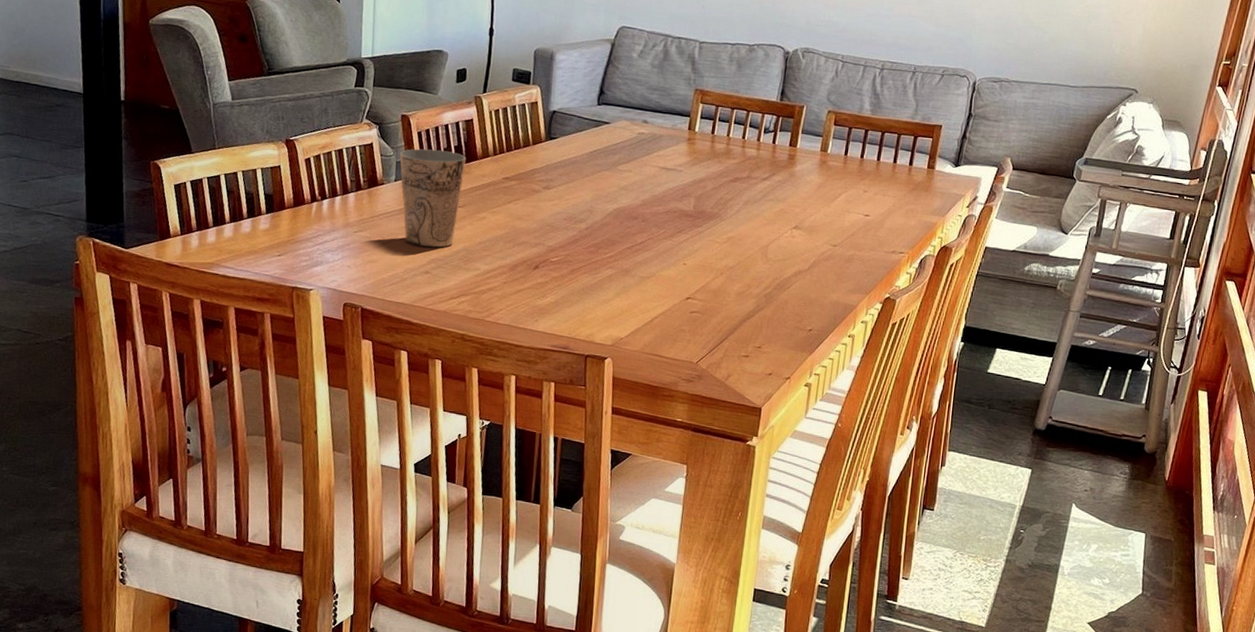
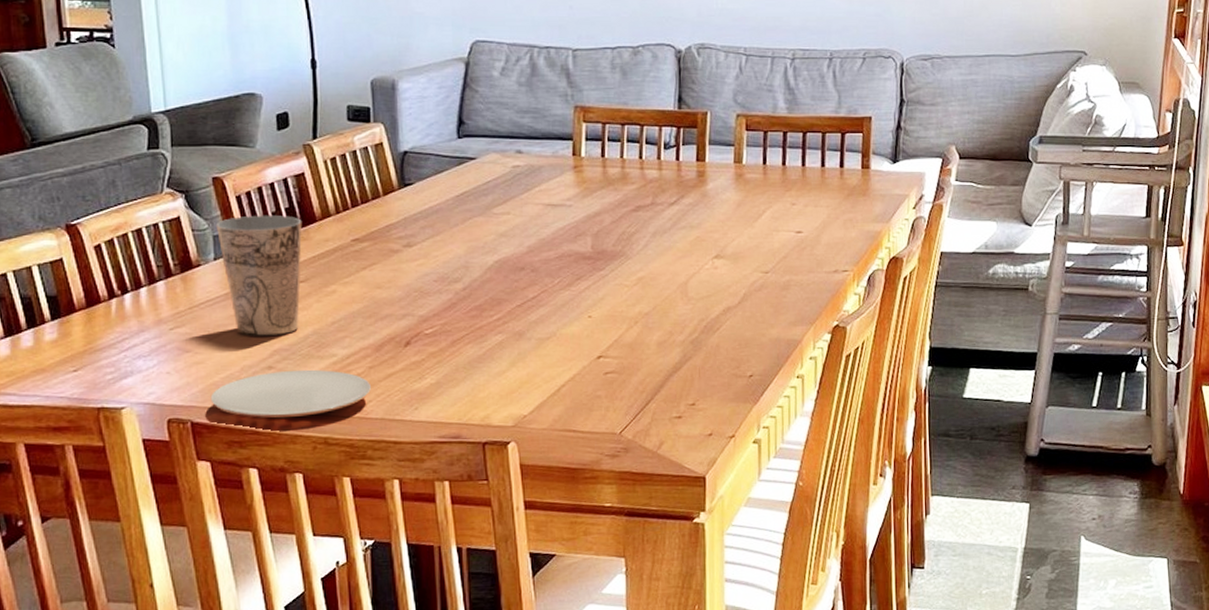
plate: none [378,276,503,315] -> present [210,369,371,418]

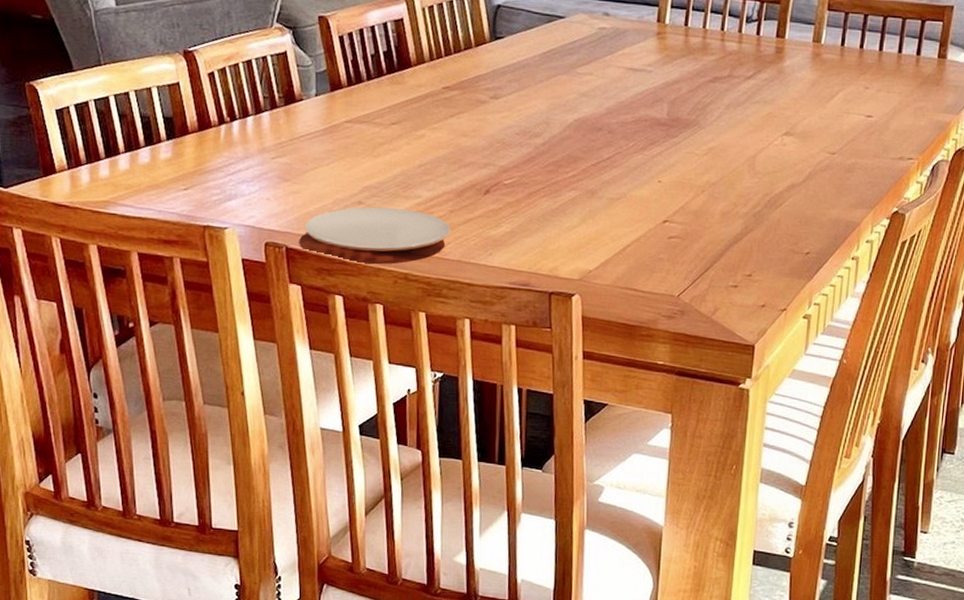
cup: present [215,215,302,336] -> none [318,56,398,173]

